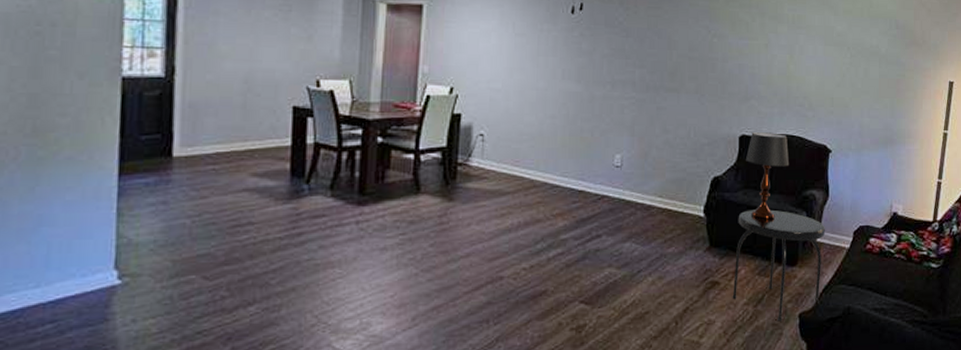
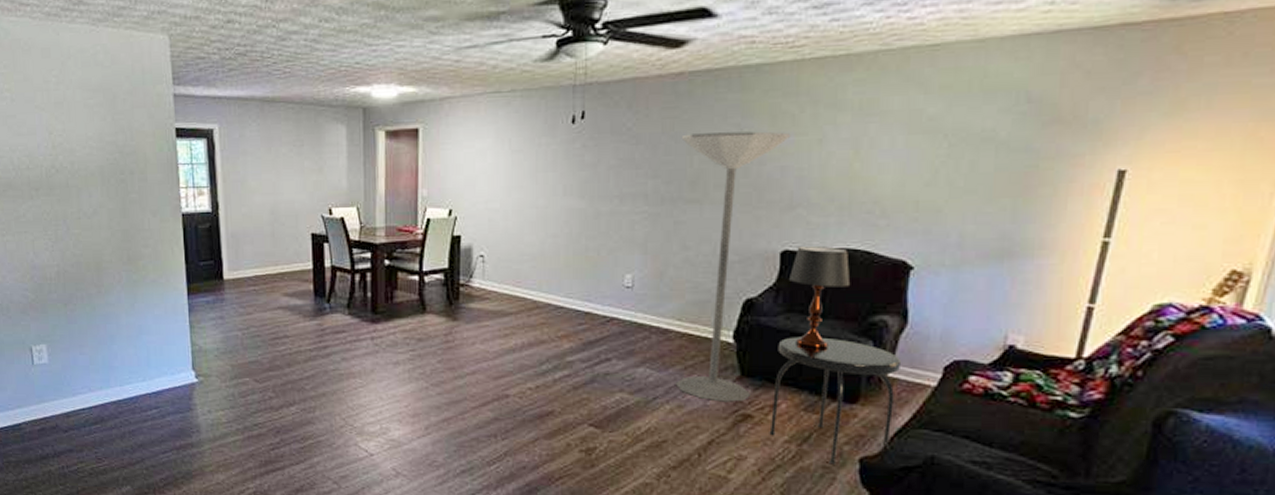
floor lamp: none [656,31,745,271] -> present [675,131,790,402]

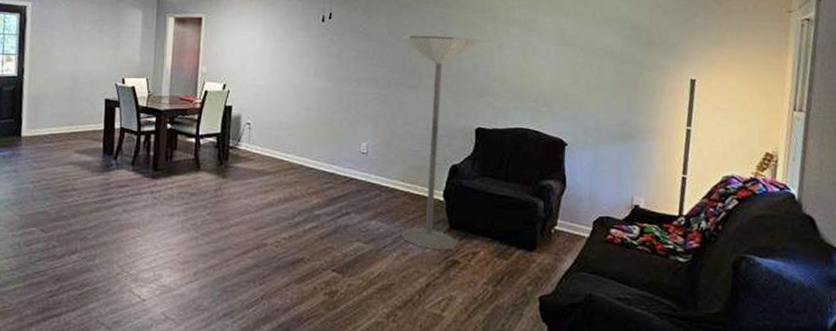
side table: present [769,337,900,465] -> none [472,196,563,303]
table lamp: present [788,245,851,349] -> none [481,124,526,207]

